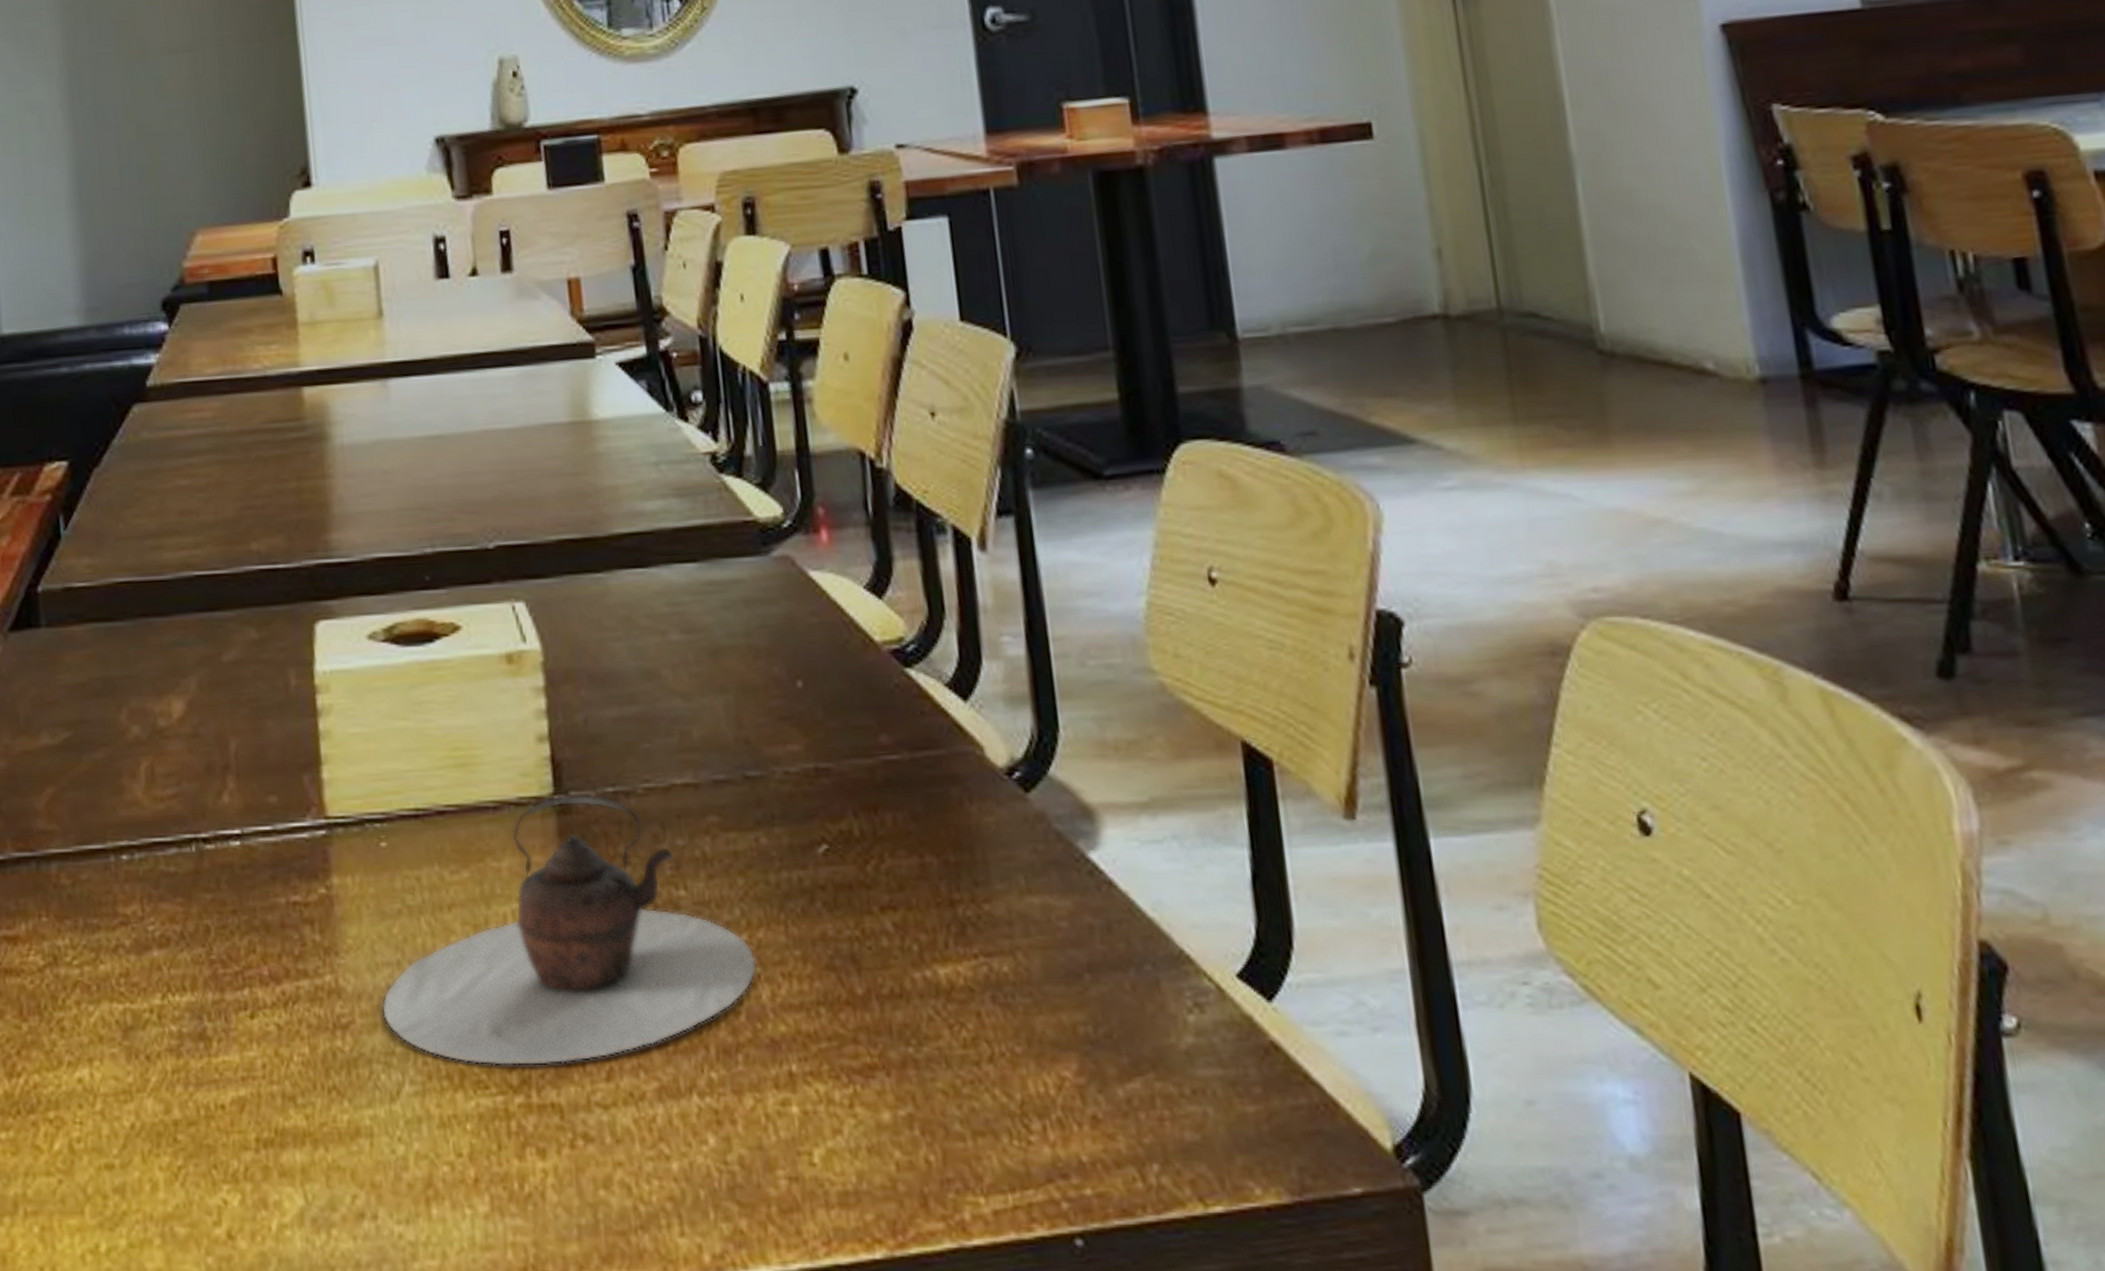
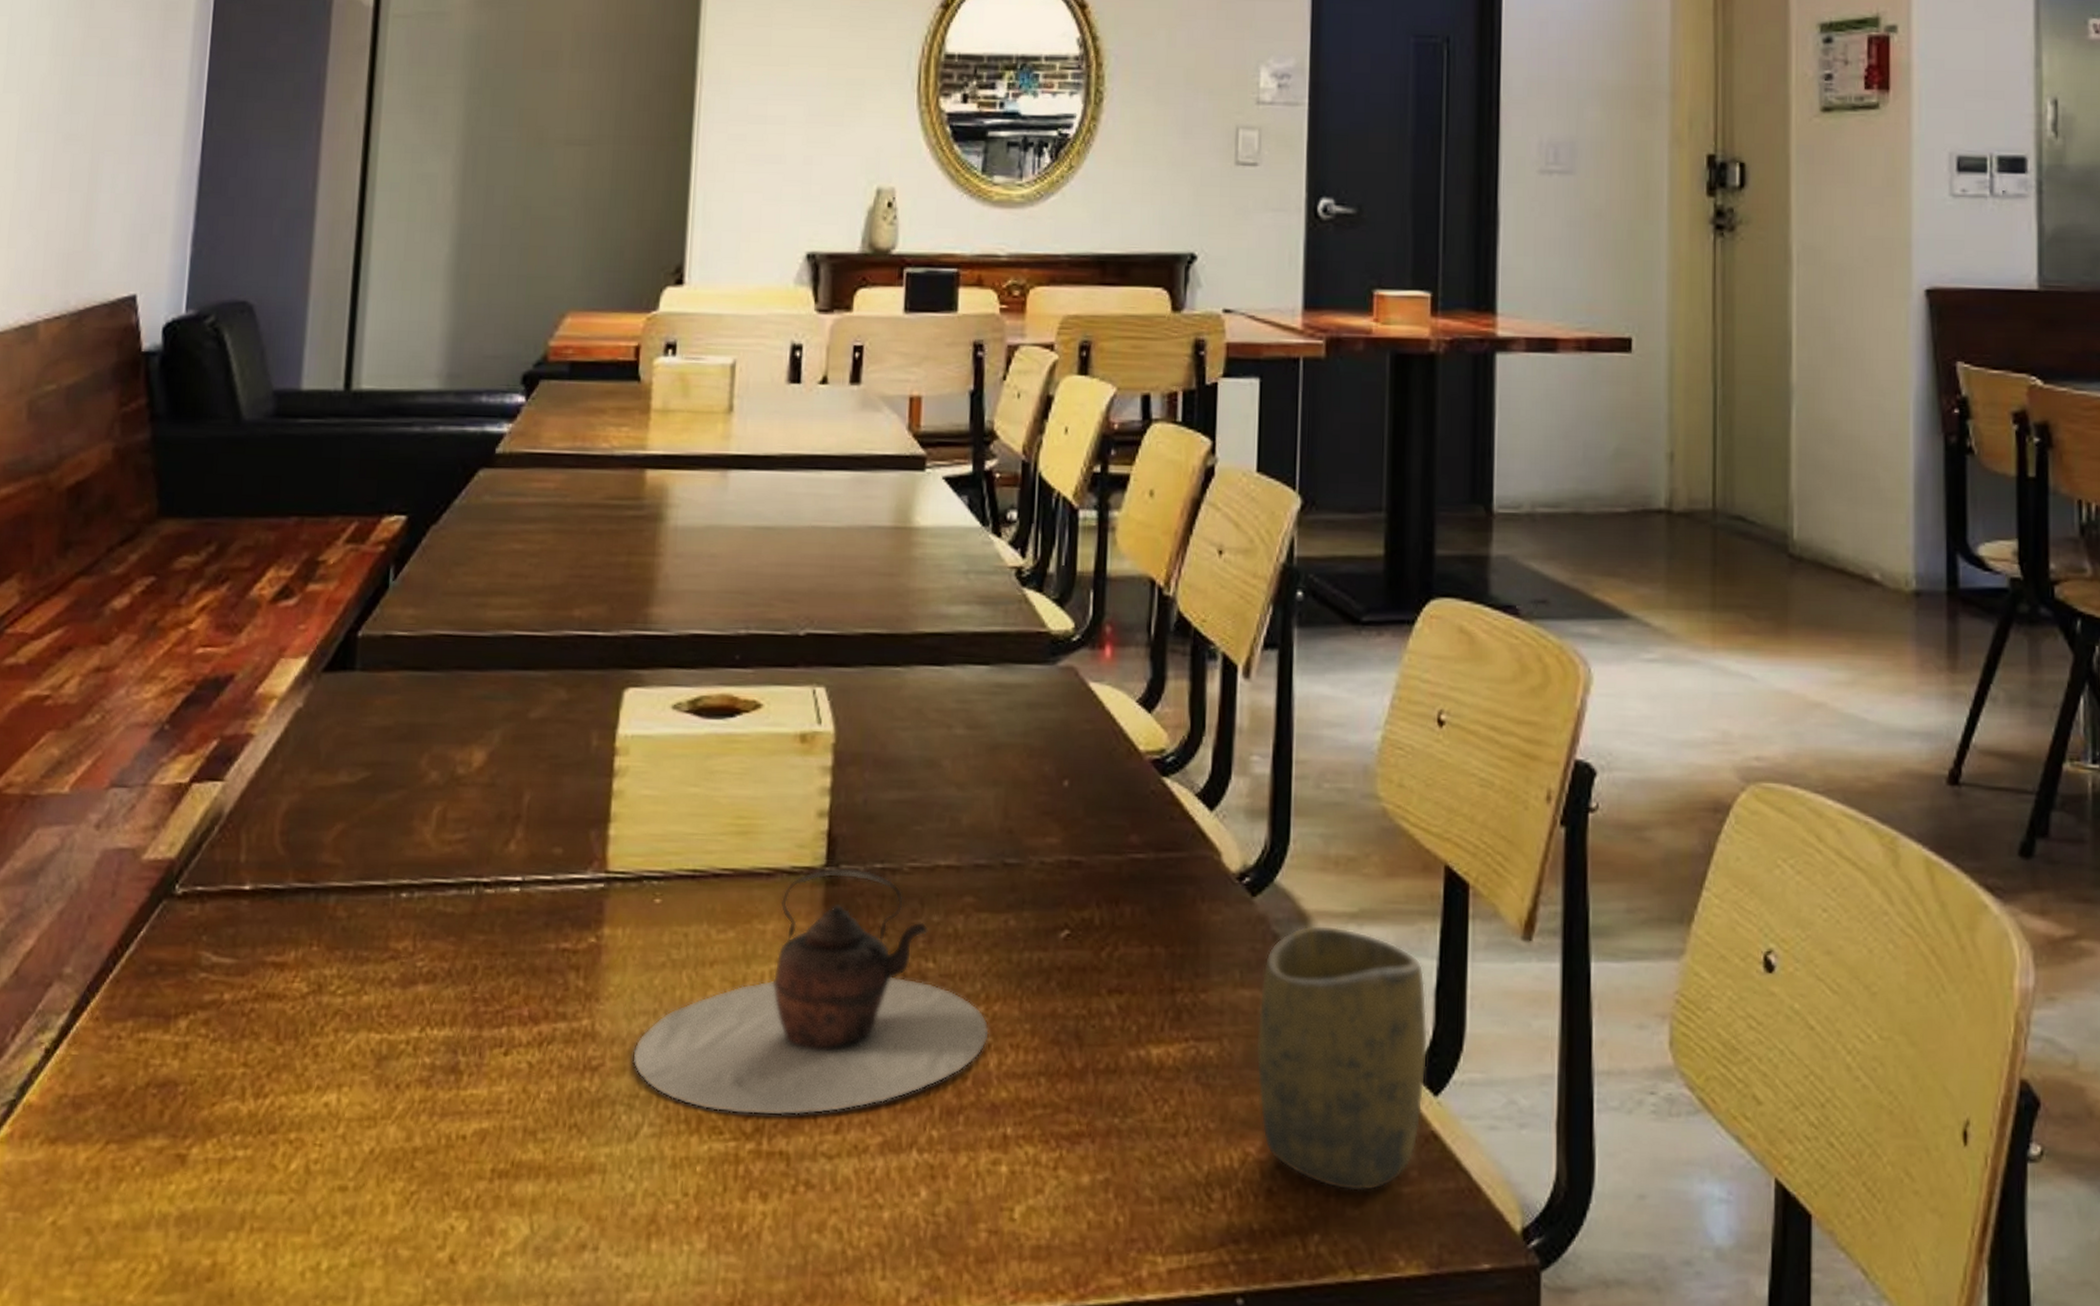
cup: none [1050,818,1257,1113] -> present [1256,925,1428,1191]

